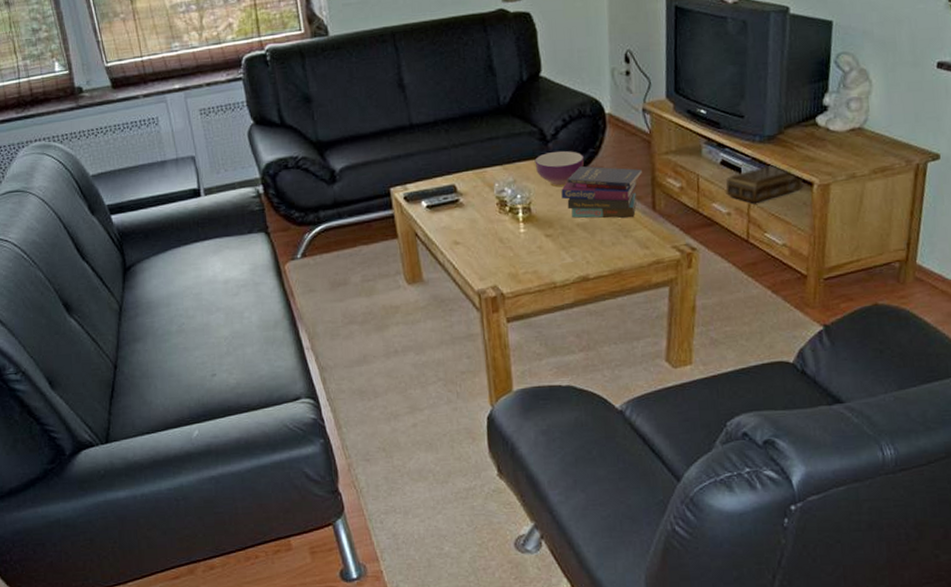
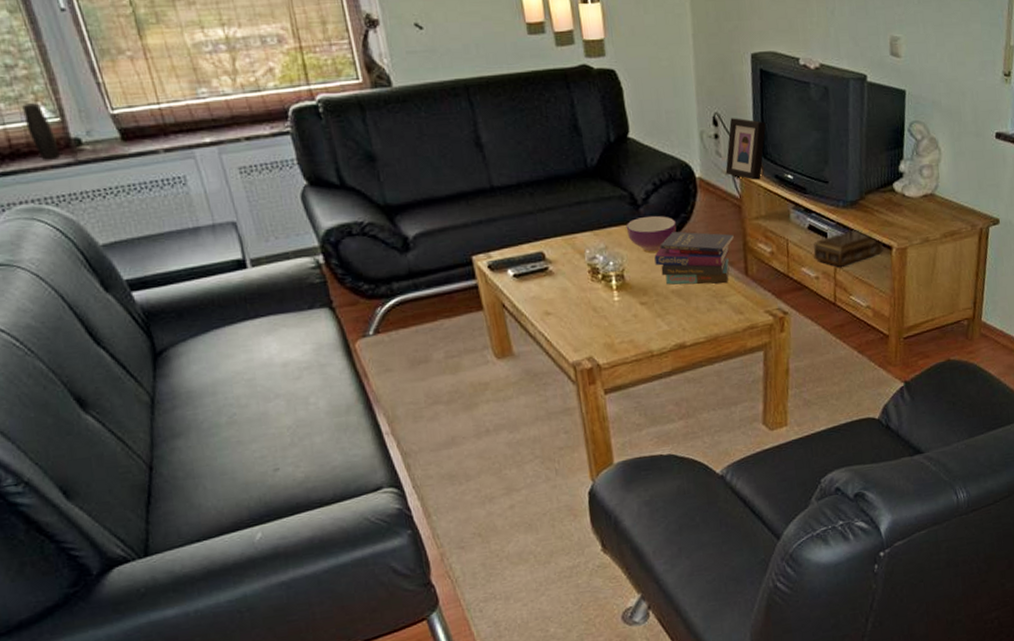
vase: none [41,59,66,107] -> present [21,103,60,162]
picture frame: none [636,54,680,116] -> present [725,118,766,180]

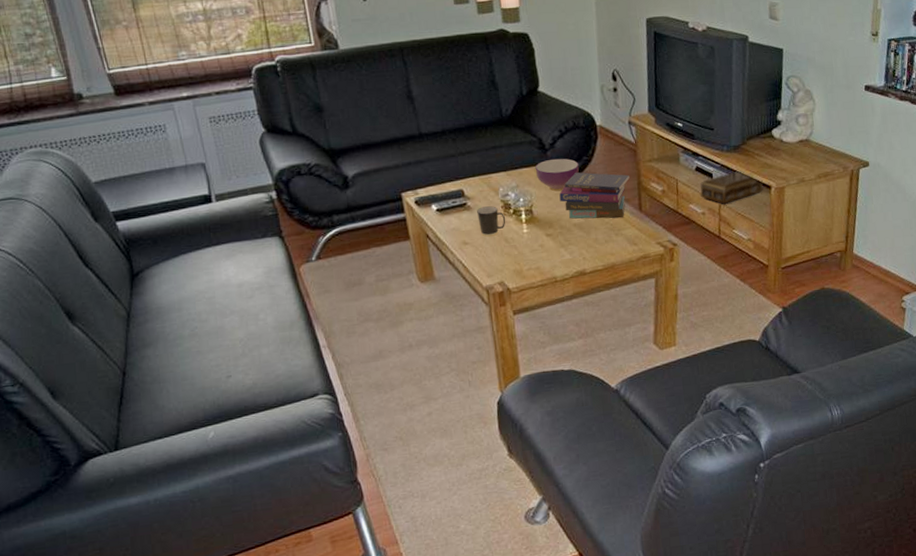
vase: present [21,103,60,162] -> none [36,65,65,113]
mug: none [560,270,594,306] -> present [477,206,506,237]
picture frame: present [725,118,766,180] -> none [623,73,659,128]

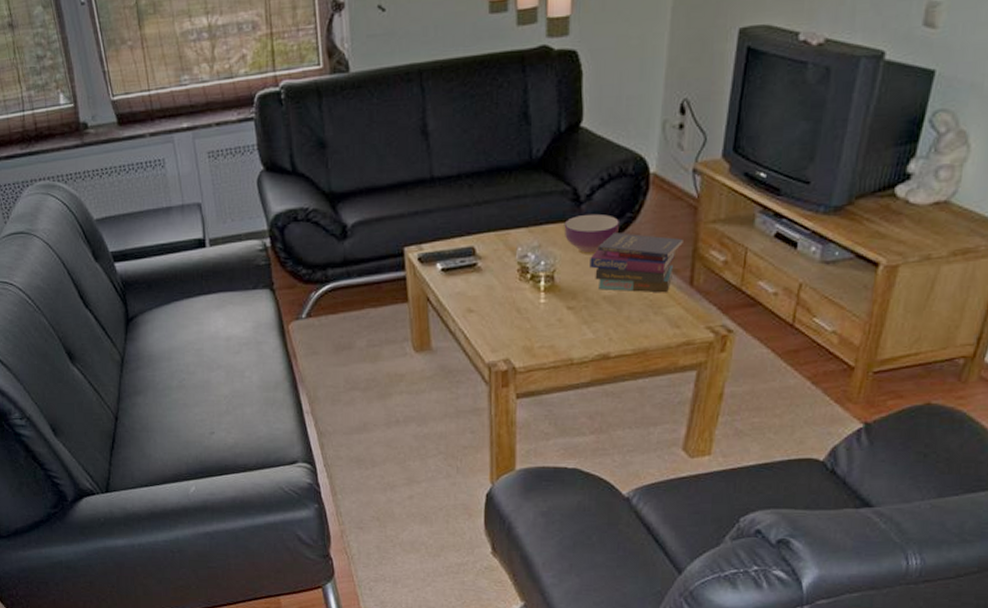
mug: present [477,206,506,237] -> none [488,269,521,305]
decorative box: present [700,171,763,204] -> none [776,241,868,283]

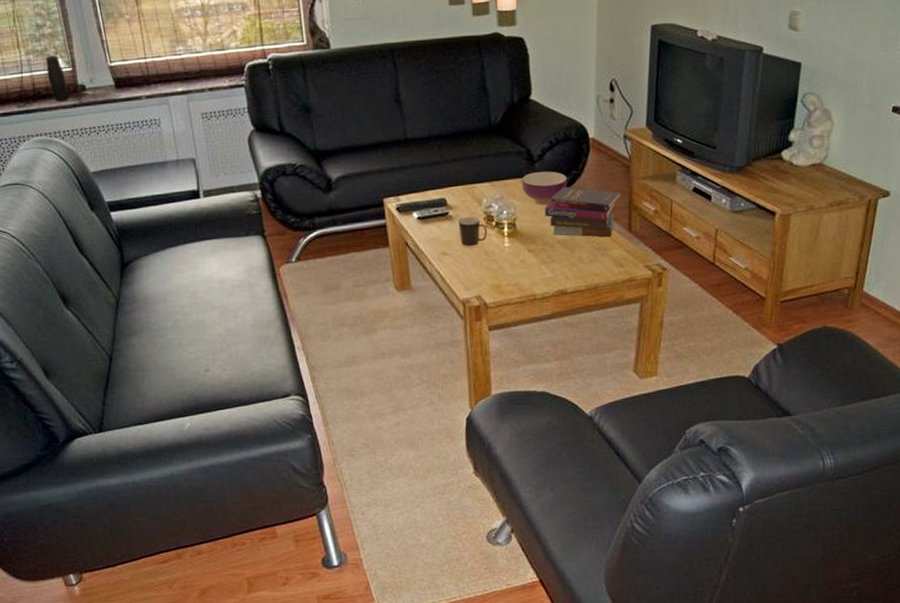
vase: none [46,90,71,143] -> present [45,56,69,103]
mug: none [488,269,521,305] -> present [458,217,488,248]

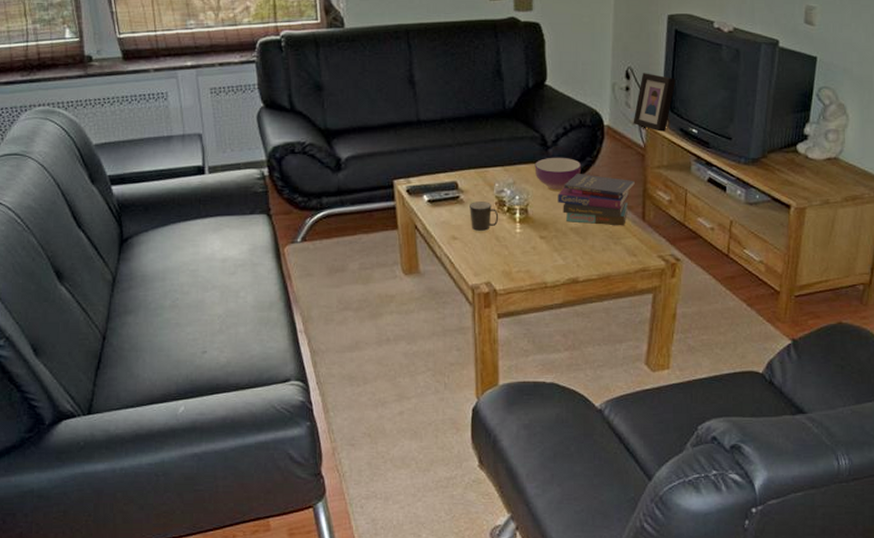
vase: present [45,56,69,103] -> none [51,25,75,73]
picture frame: none [618,84,660,143] -> present [633,73,676,132]

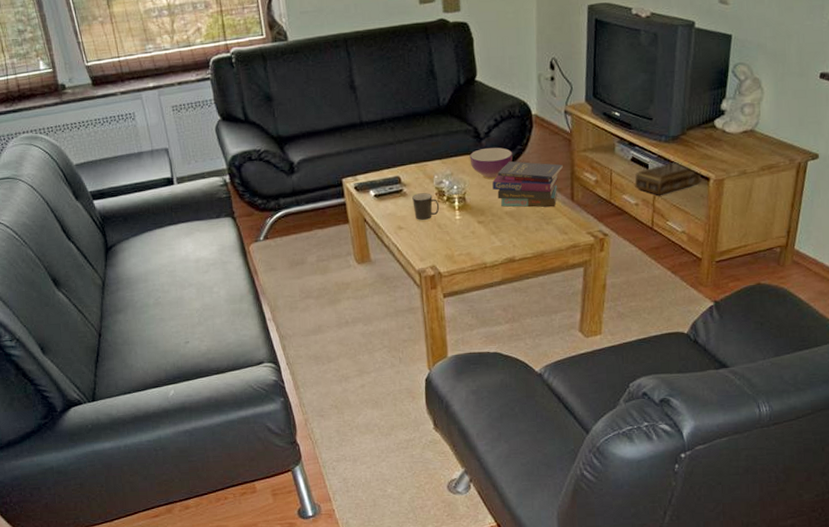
picture frame: present [633,73,676,132] -> none [559,62,598,117]
decorative box: none [711,186,782,220] -> present [635,162,701,195]

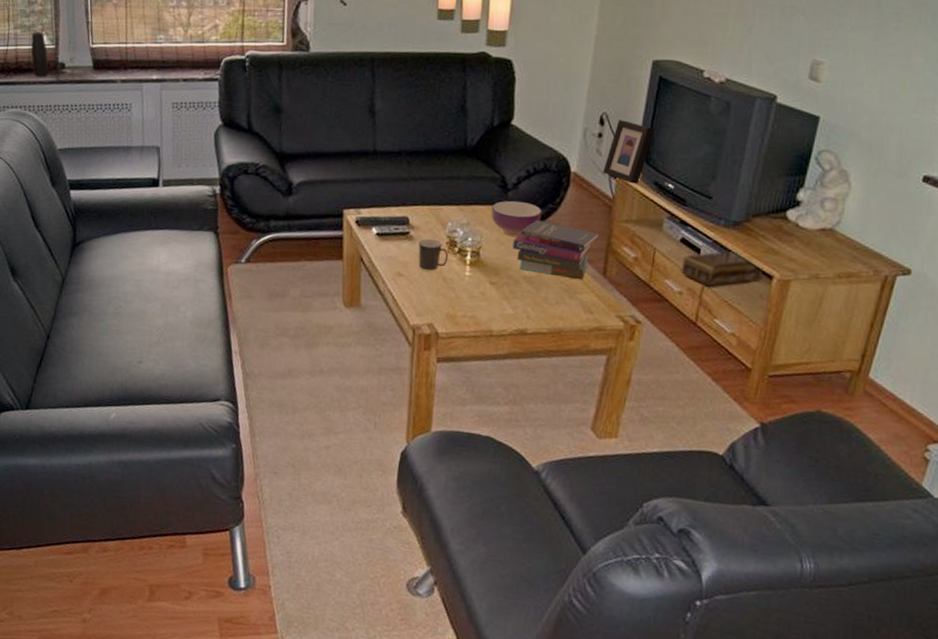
vase: none [27,58,51,102] -> present [30,32,49,78]
picture frame: none [559,62,598,117] -> present [602,120,655,184]

